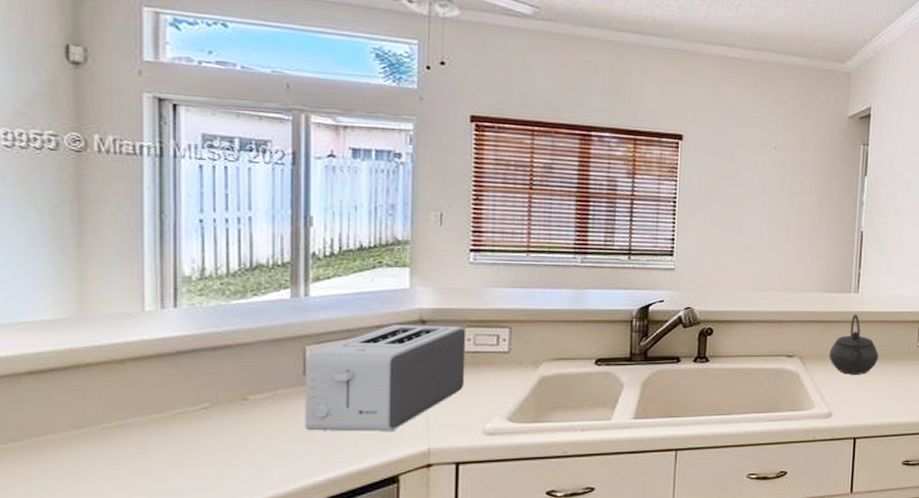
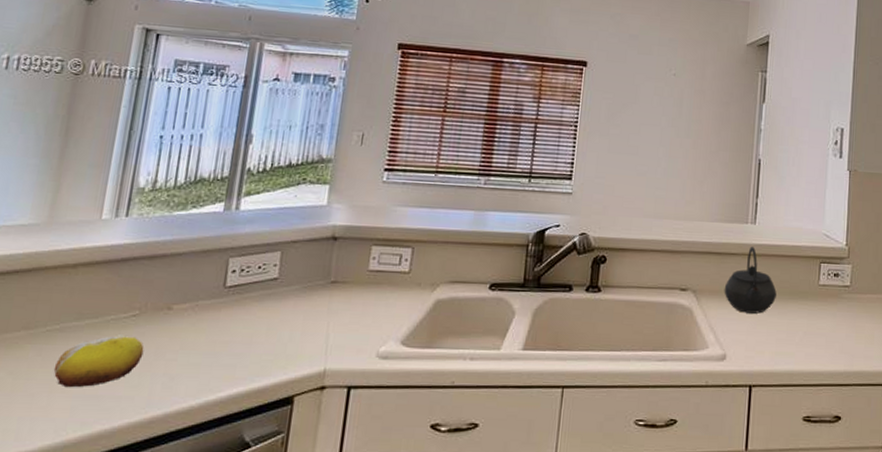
fruit: none [120,428,223,483] -> present [53,334,144,388]
toaster: present [305,325,466,432] -> none [217,240,372,350]

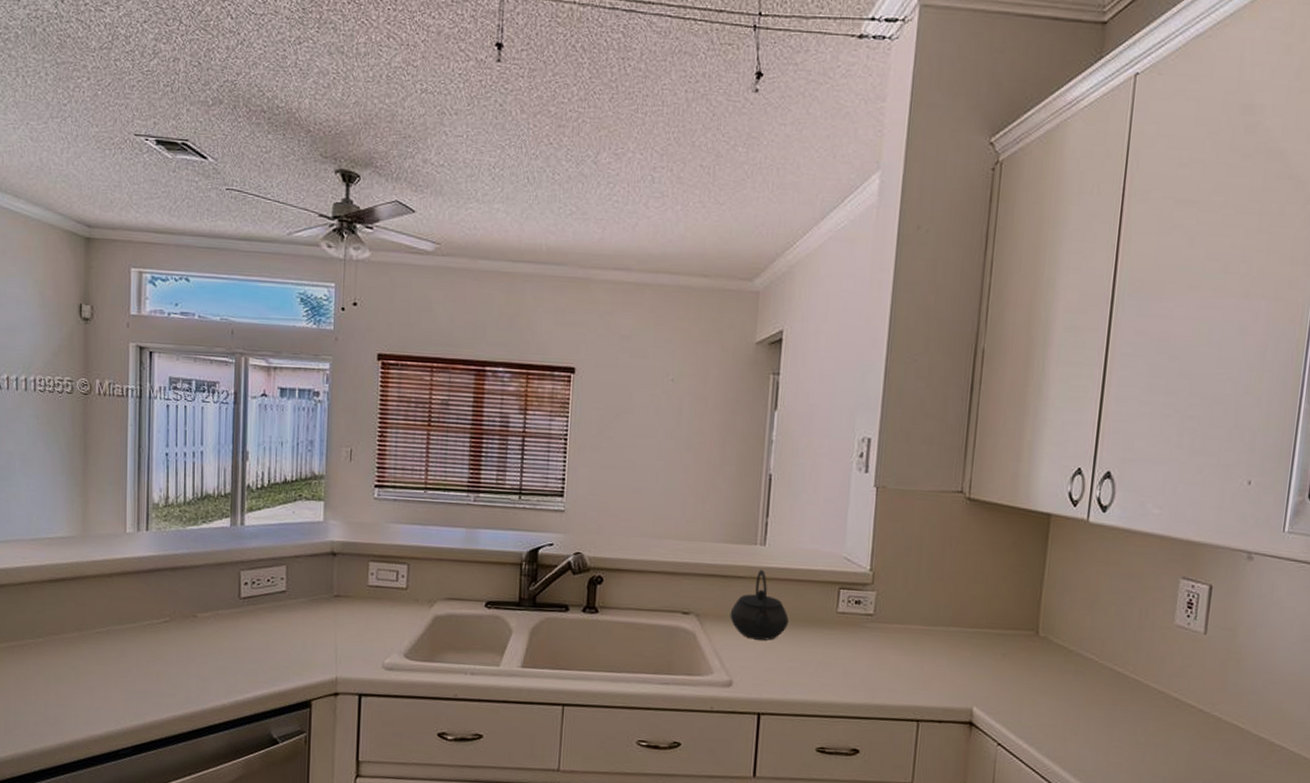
fruit: present [53,334,144,388] -> none [106,638,178,683]

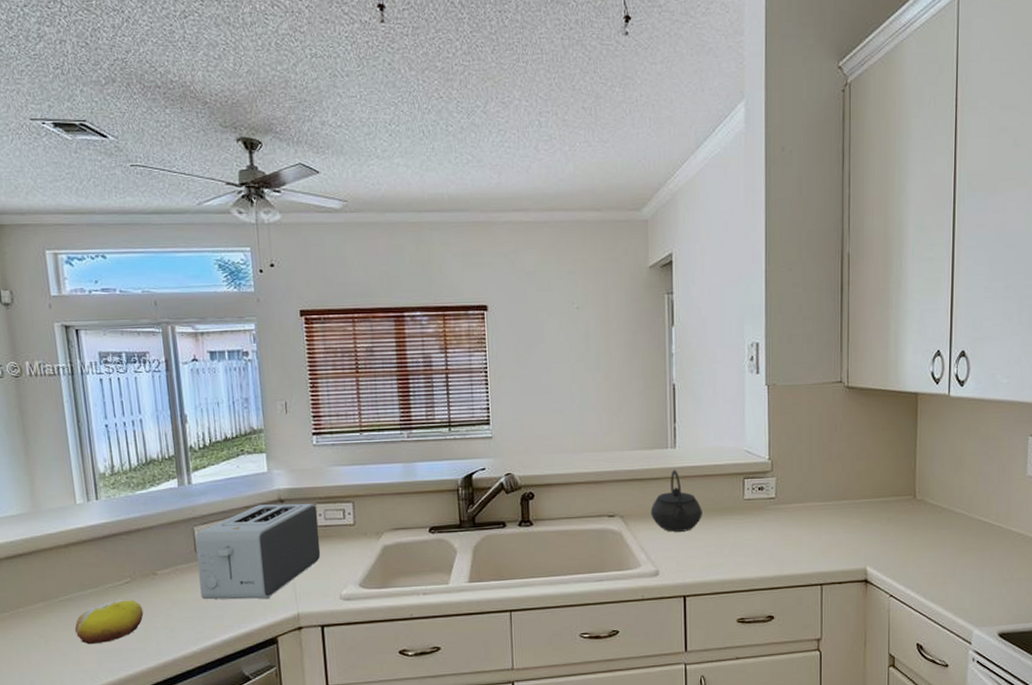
fruit: none [106,638,178,683] -> present [74,599,144,645]
toaster: none [239,555,370,658] -> present [195,503,321,600]

